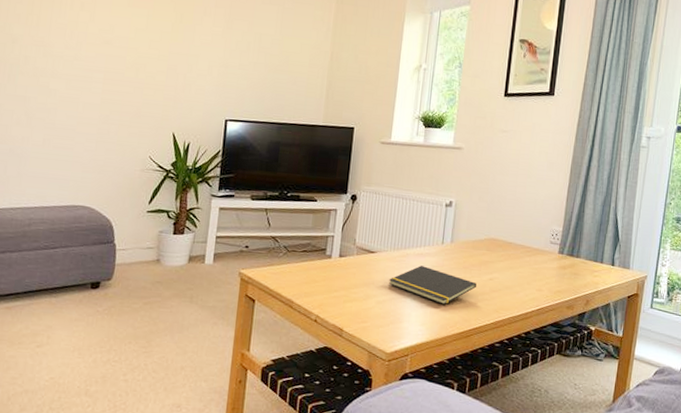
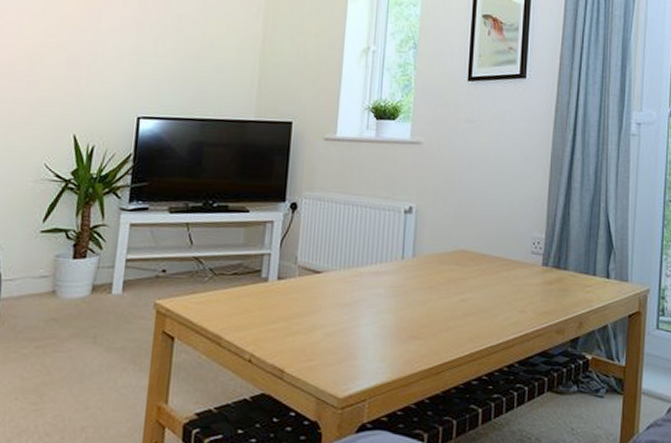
notepad: present [389,266,476,304] -> none [339,287,446,334]

